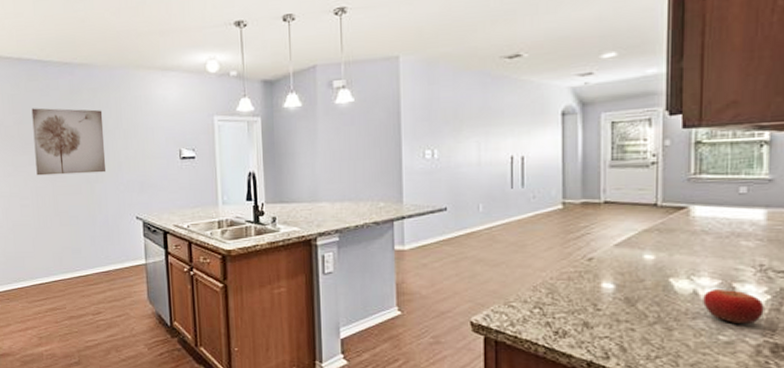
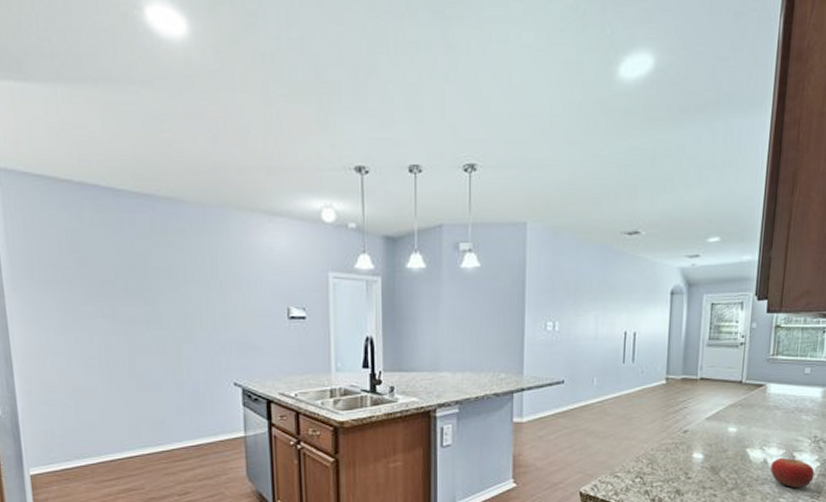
wall art: present [31,108,107,176] -> none [99,247,198,331]

